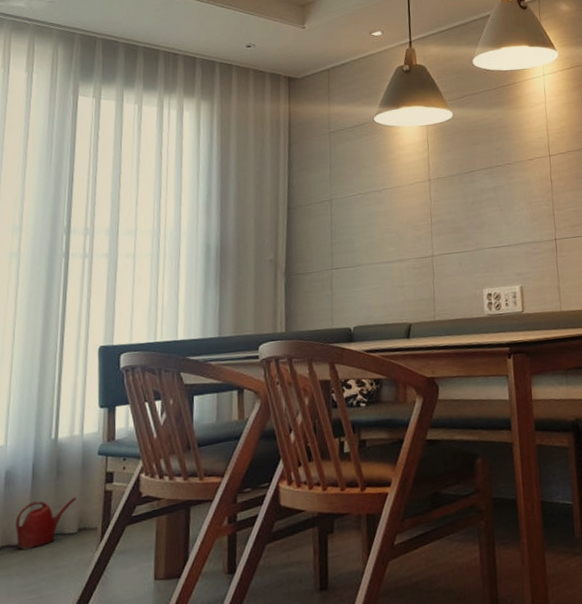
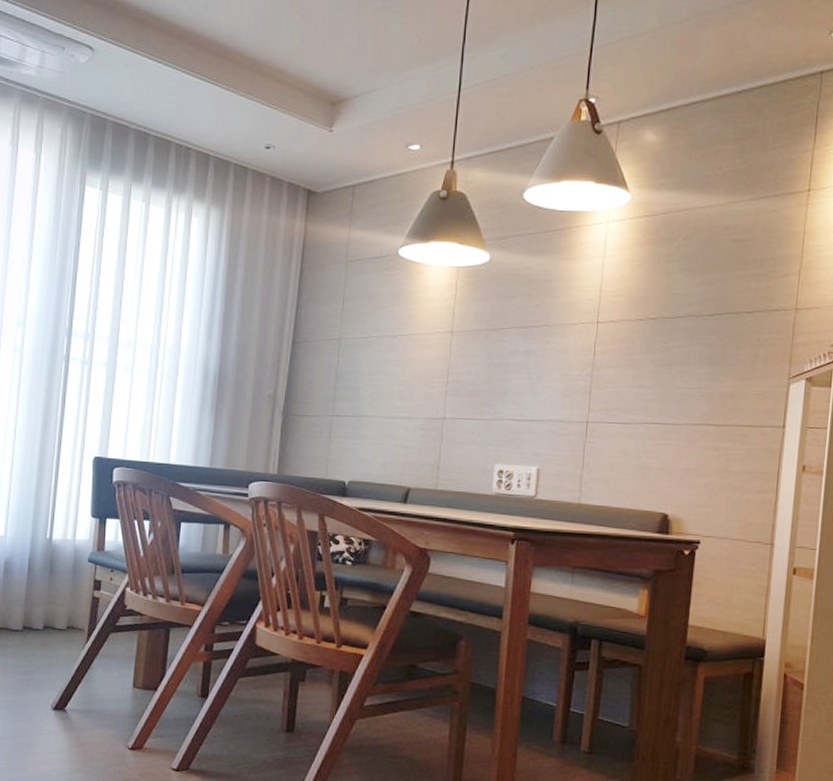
watering can: present [16,497,78,550] -> none [12,593,68,636]

